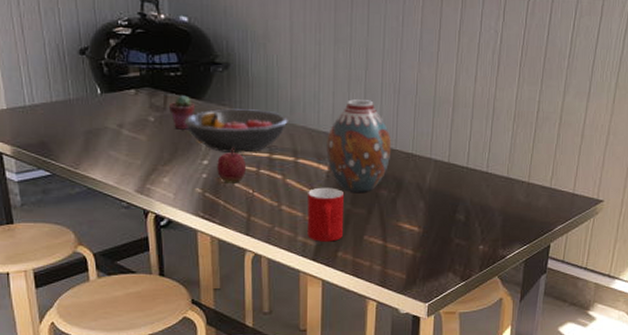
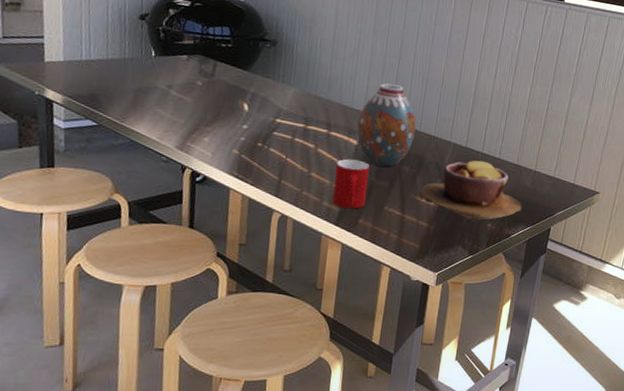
potted succulent: present [169,95,196,130] -> none [217,64,242,96]
fruit bowl: present [184,108,288,153] -> none [229,80,325,122]
apple: present [217,147,246,184] -> none [255,115,282,149]
bowl: none [400,176,516,243] -> present [419,160,522,220]

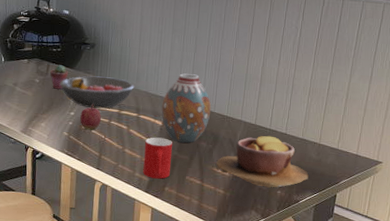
potted succulent: none [217,64,242,96] -> present [50,65,69,90]
fruit bowl: none [229,80,325,122] -> present [60,76,135,109]
apple: none [255,115,282,149] -> present [80,104,101,130]

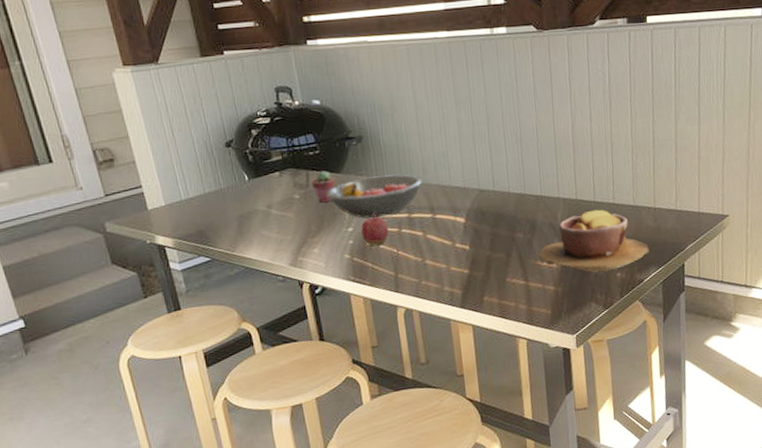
cup: present [143,137,172,179] -> none [448,237,486,290]
vase: present [161,73,212,143] -> none [460,152,522,239]

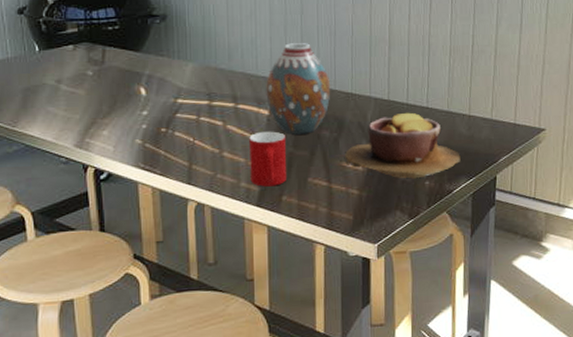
potted succulent: present [311,171,336,203] -> none [108,48,134,82]
fruit bowl: present [326,174,422,218] -> none [123,58,227,102]
apple: present [361,212,389,247] -> none [157,96,186,133]
cup: none [448,237,486,290] -> present [249,131,286,187]
vase: none [460,152,522,239] -> present [266,43,331,135]

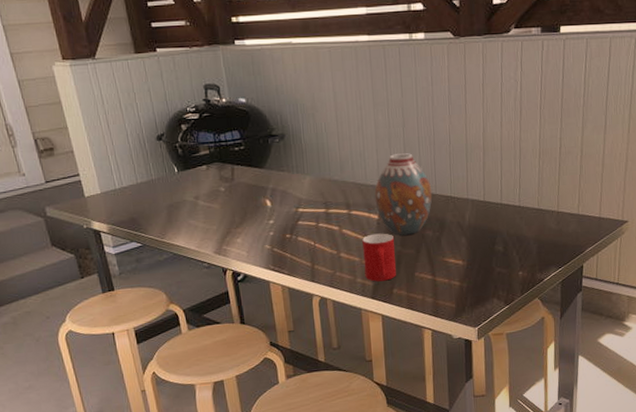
bowl: present [344,112,461,179] -> none [446,211,551,270]

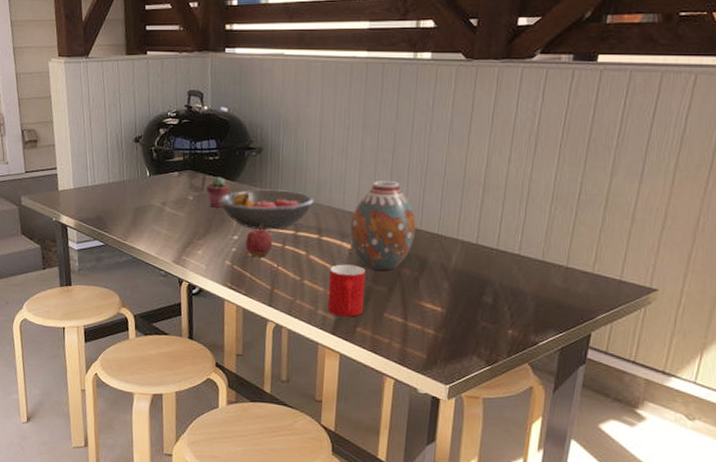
potted succulent: none [236,166,259,196] -> present [207,177,230,208]
fruit bowl: none [250,171,340,212] -> present [219,189,314,230]
apple: none [281,206,307,238] -> present [246,224,272,258]

